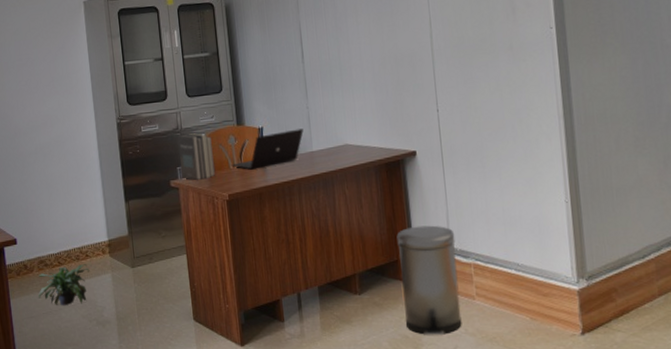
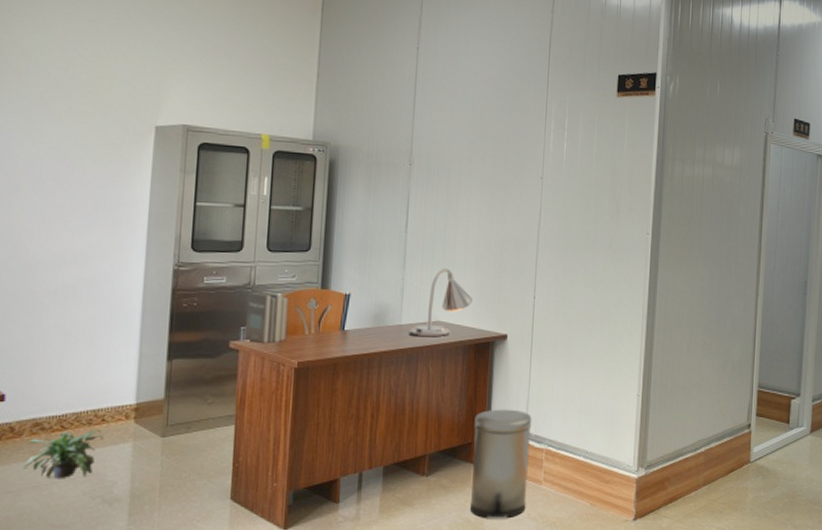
laptop: present [231,129,304,170] -> none [307,300,395,338]
table lamp: none [320,92,376,162] -> present [408,268,472,337]

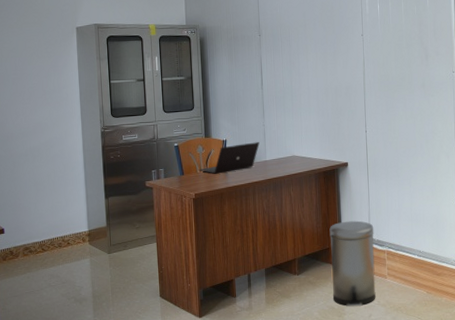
potted plant: present [24,430,104,479] -> none [22,251,71,286]
books: present [245,291,288,344] -> none [153,143,184,182]
laptop: none [307,300,395,338] -> present [198,142,260,174]
table lamp: present [408,268,472,337] -> none [272,114,318,169]

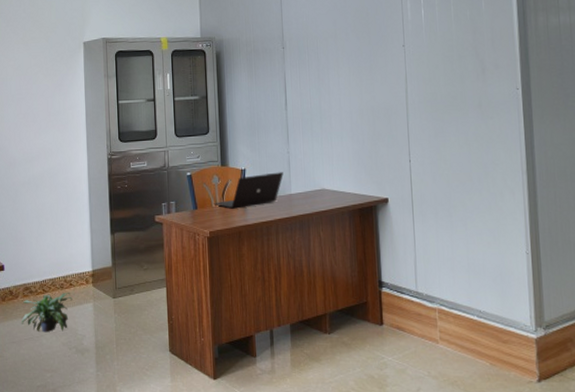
potted plant: none [22,251,71,286] -> present [21,293,73,333]
pedal bin: present [329,221,376,307] -> none [367,270,425,378]

